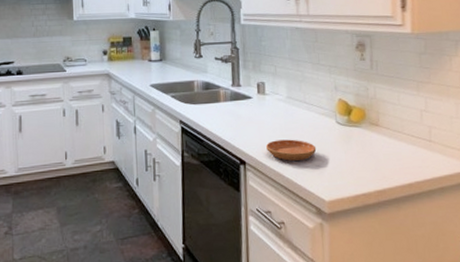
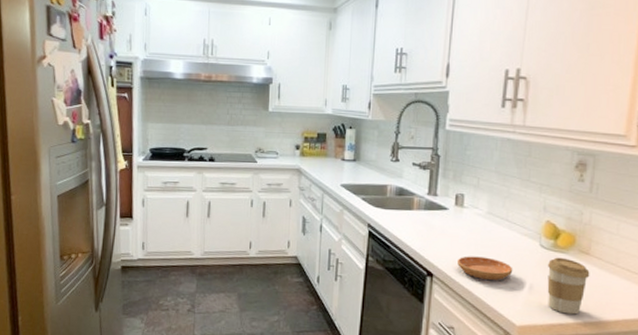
coffee cup: none [345,131,382,184] -> present [547,257,590,315]

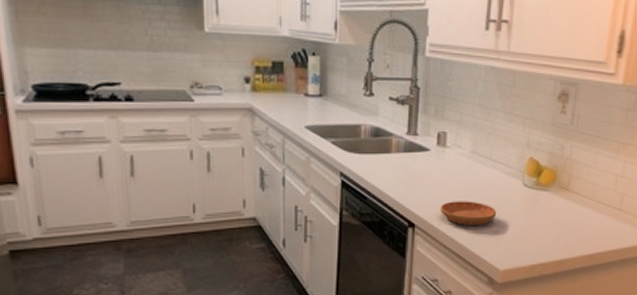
coffee cup: present [547,257,590,315] -> none [529,195,569,253]

